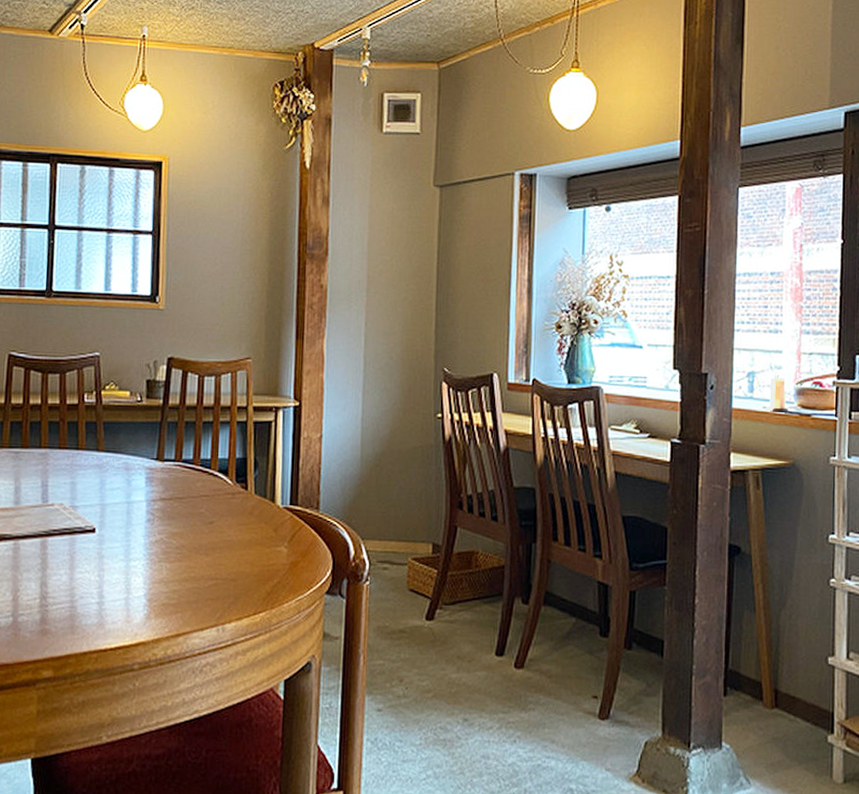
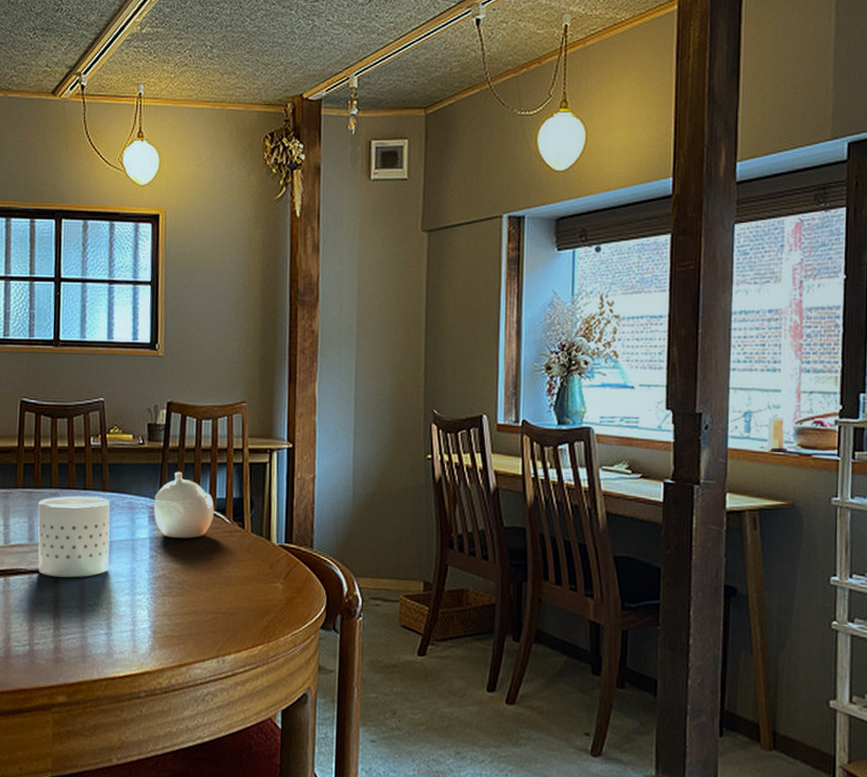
mug: none [24,456,104,544] -> present [38,495,110,578]
sugar bowl: none [151,430,216,501] -> present [154,471,215,539]

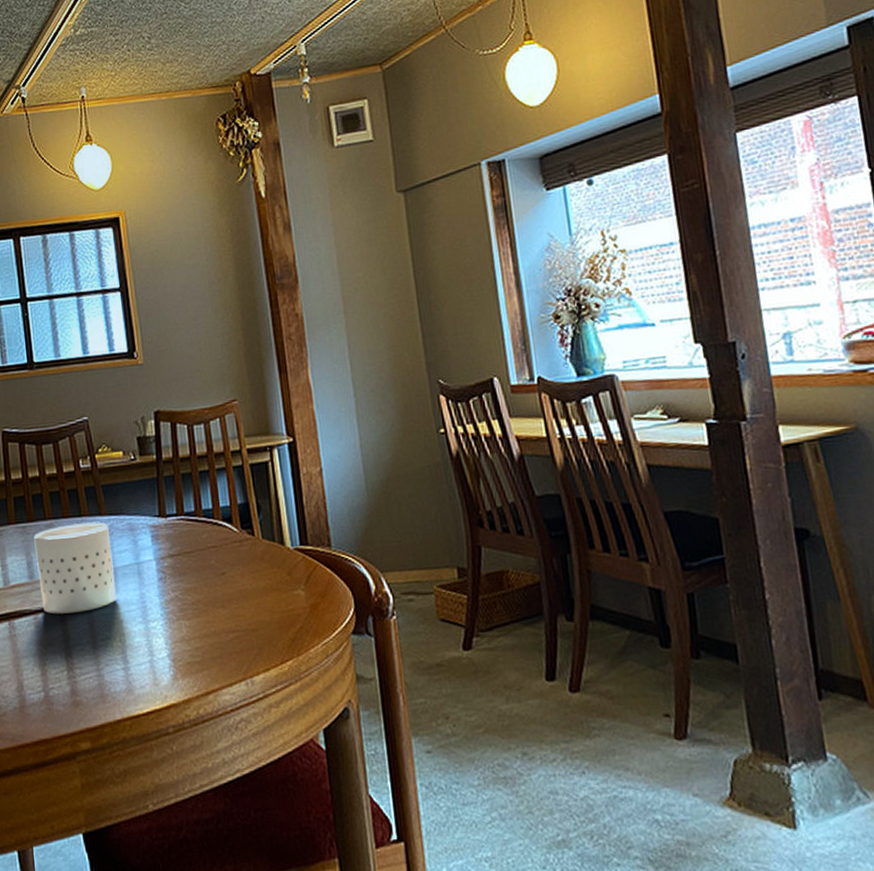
sugar bowl: present [154,471,215,539] -> none [154,483,220,556]
candle: present [764,415,788,452] -> none [810,331,840,374]

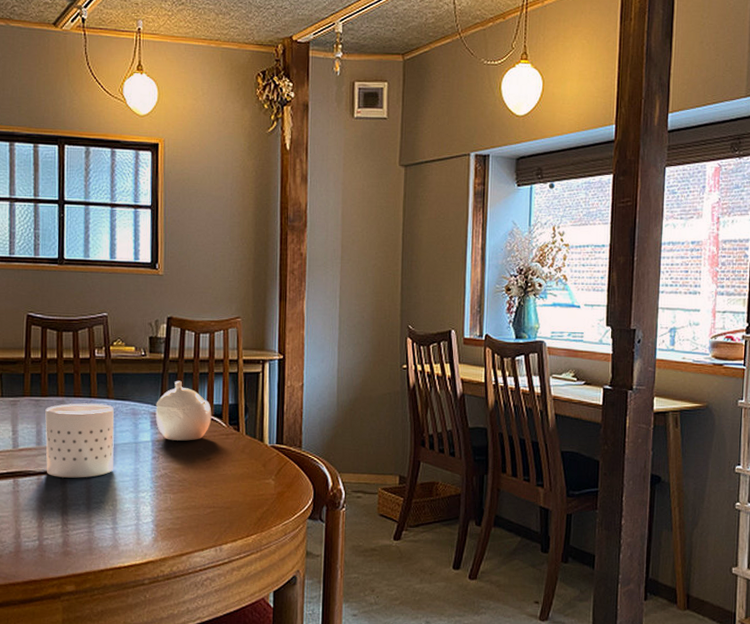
sugar bowl: none [154,483,220,556] -> present [155,380,212,441]

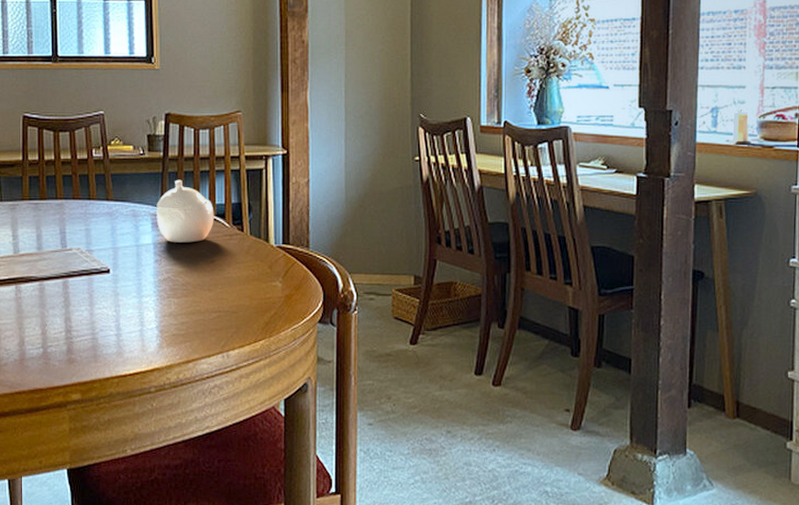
mug: present [45,403,115,478] -> none [45,205,115,283]
candle: none [685,331,704,363] -> present [730,110,751,145]

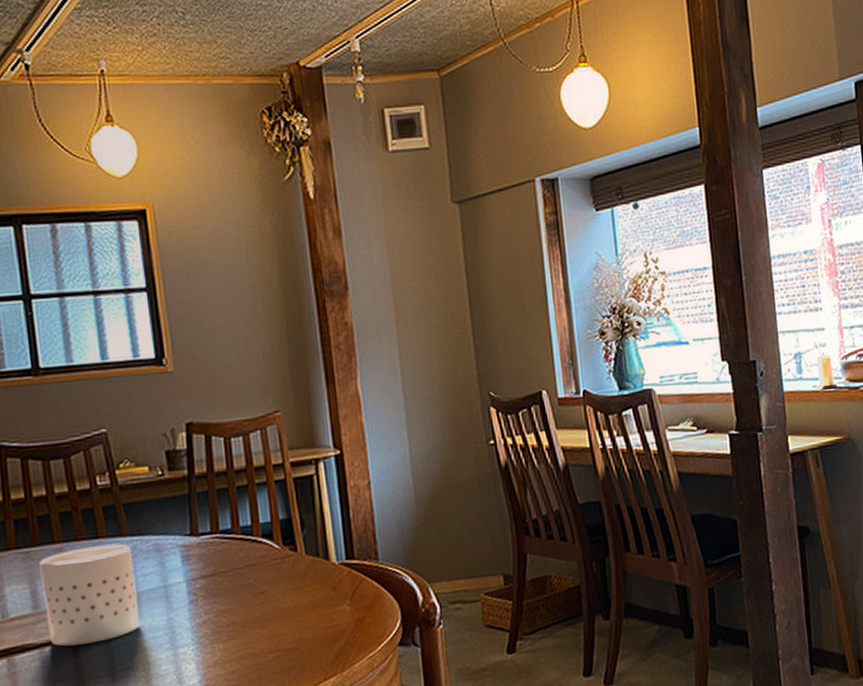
mug: none [45,205,115,283] -> present [39,543,140,647]
sugar bowl: present [156,179,214,243] -> none [185,499,260,577]

